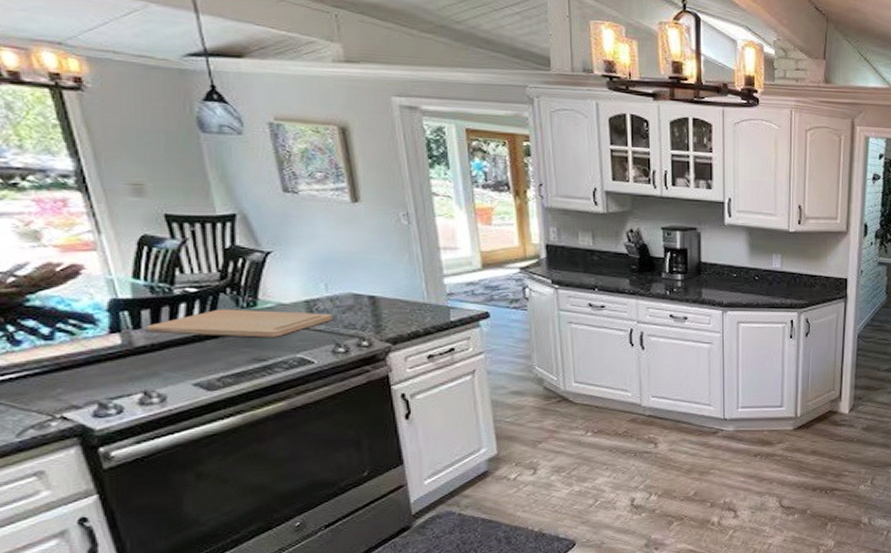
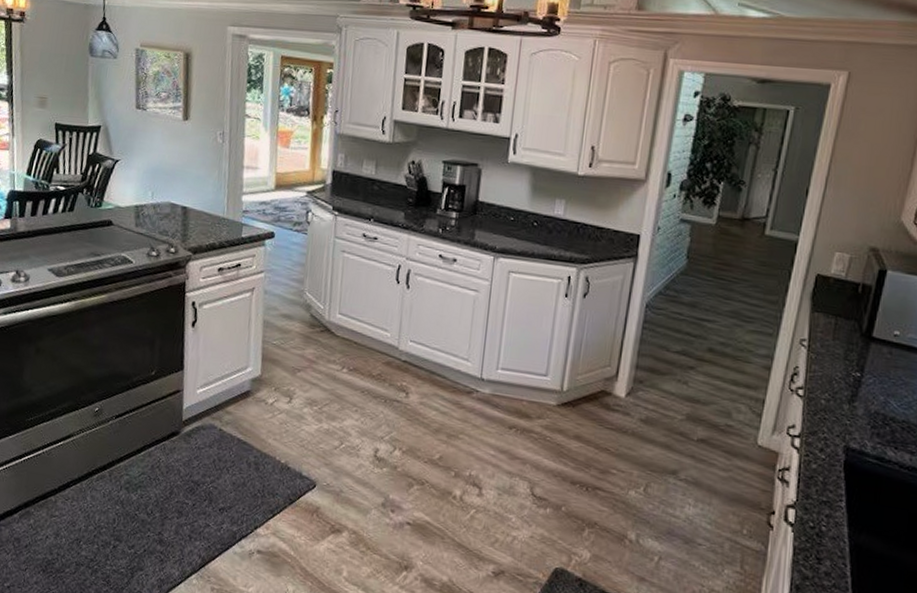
cutting board: present [145,309,333,338] -> none [27,206,153,236]

